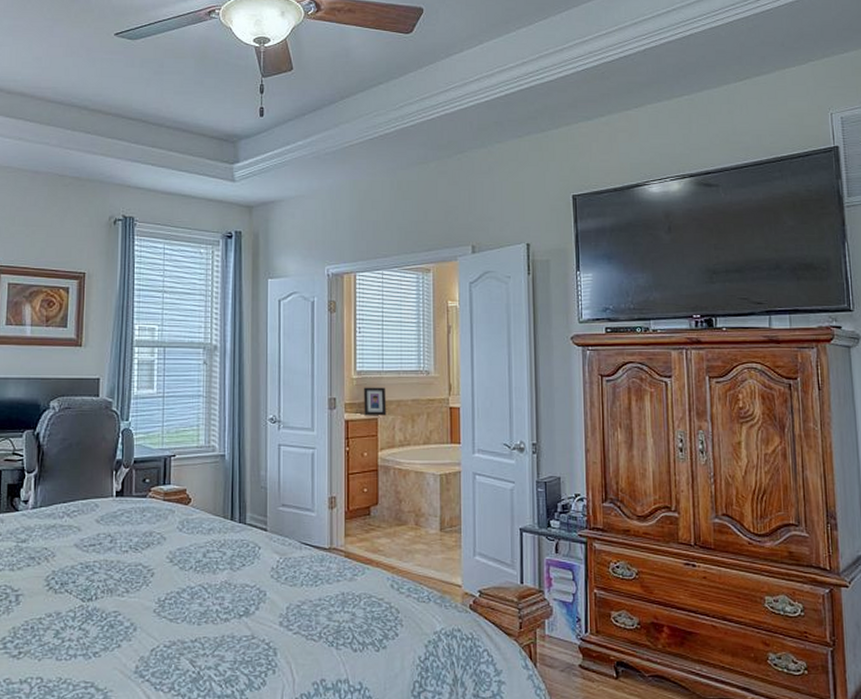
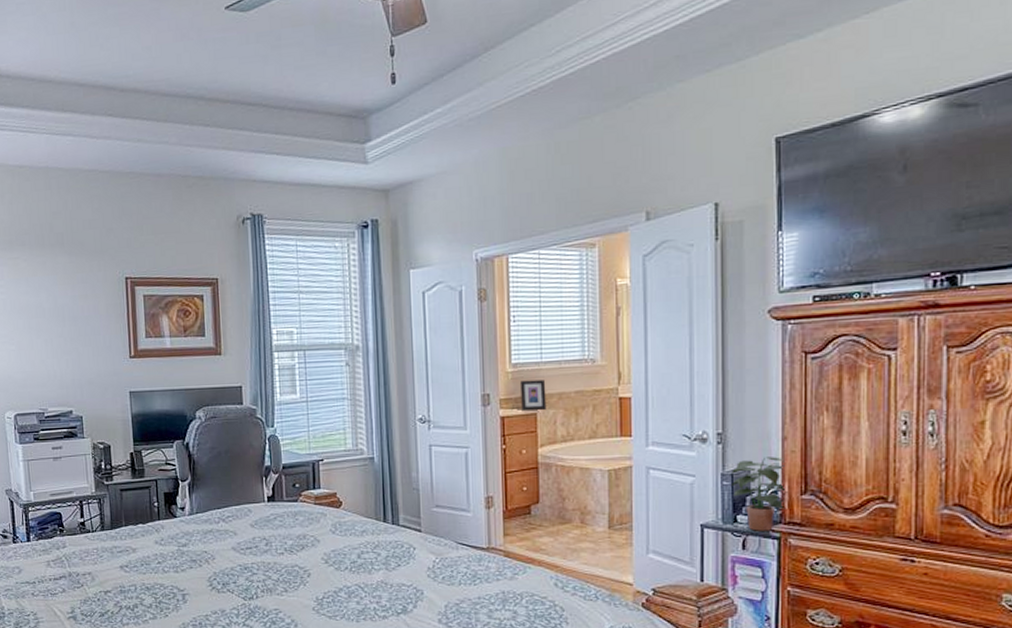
potted plant: none [544,467,591,536] -> present [730,457,788,531]

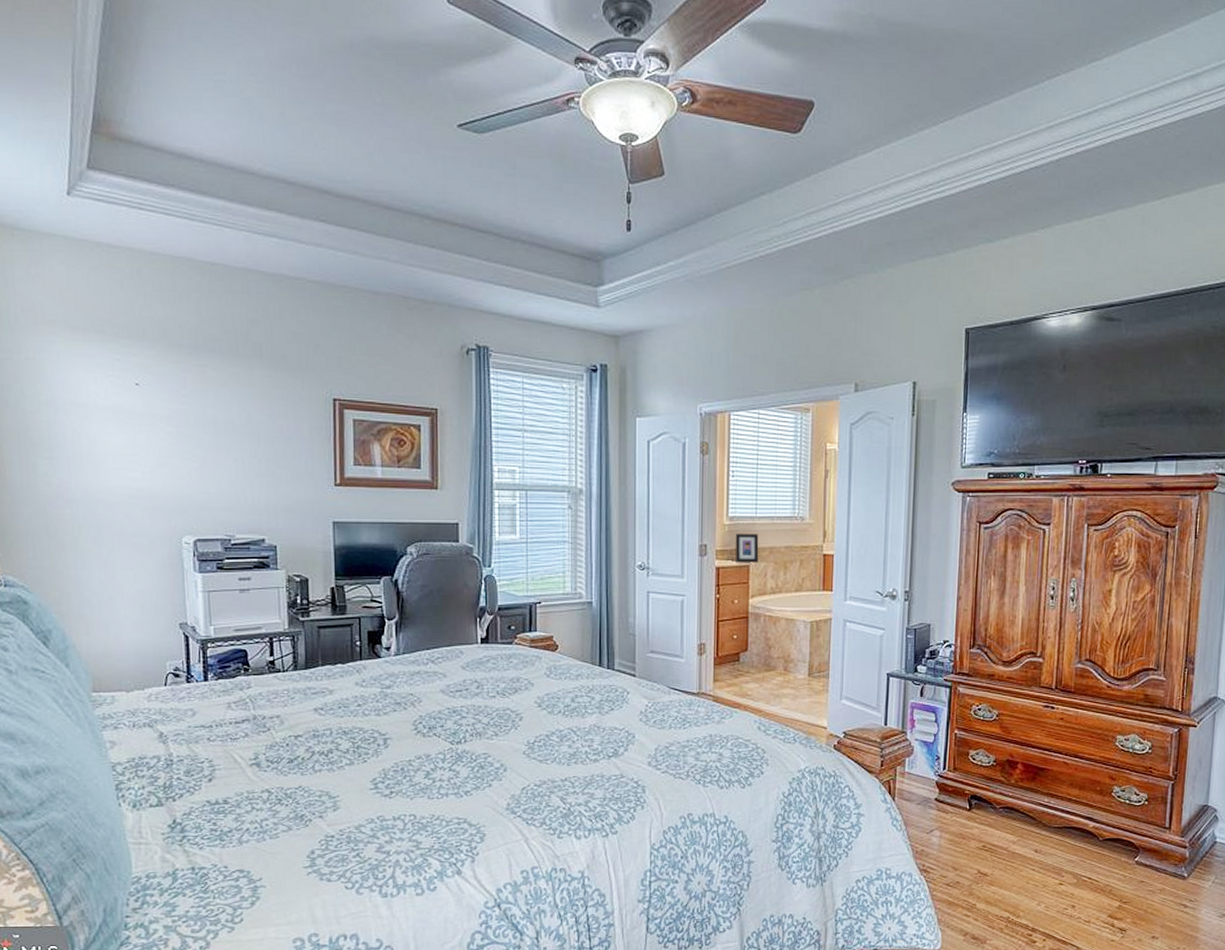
potted plant: present [730,457,788,531] -> none [914,614,959,680]

